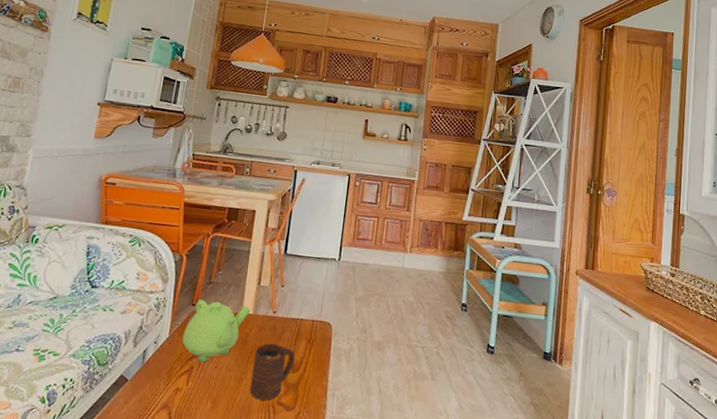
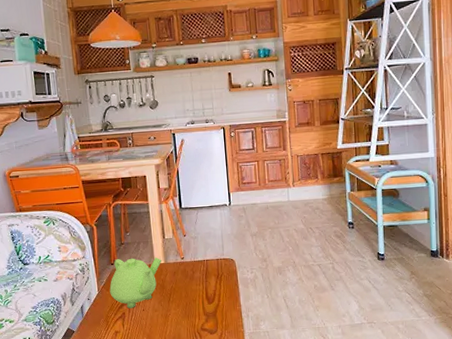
cup: present [250,343,295,401] -> none [174,283,209,329]

